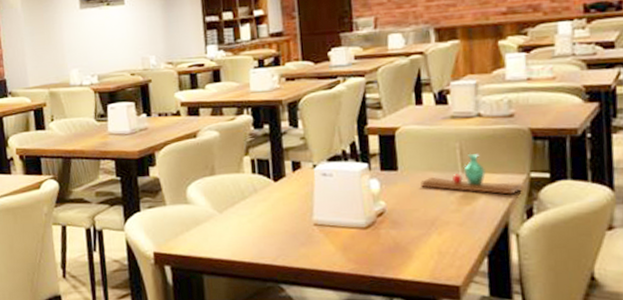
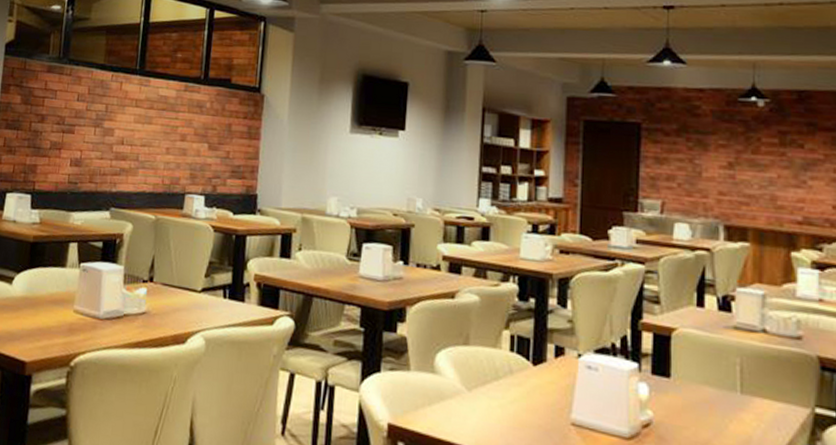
vase: present [420,153,523,195] -> none [694,372,806,430]

